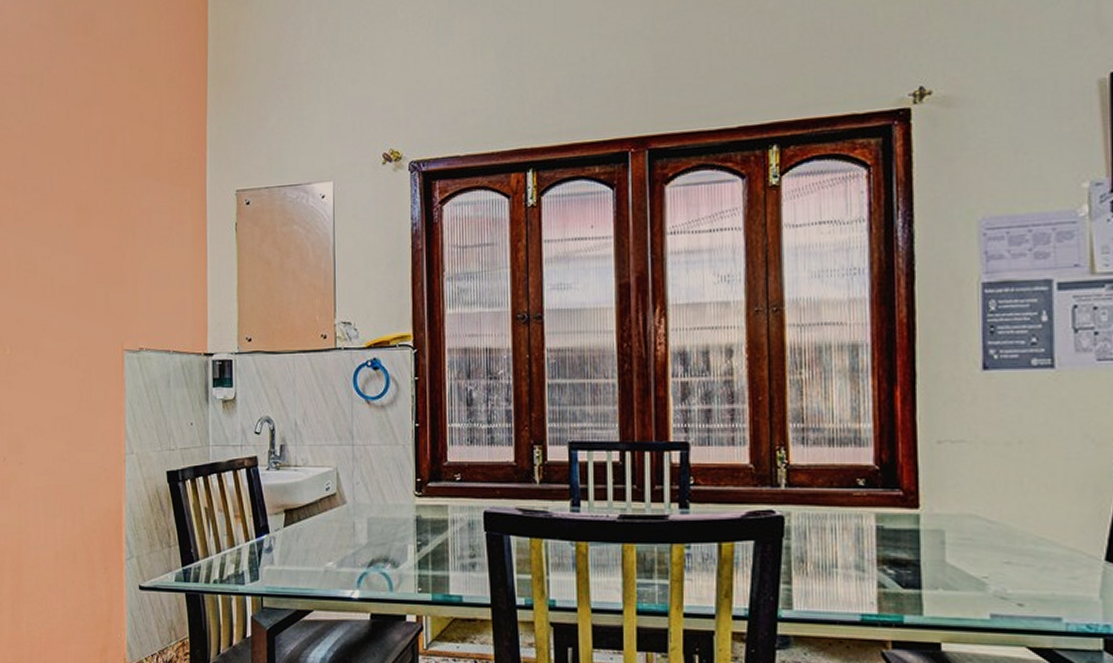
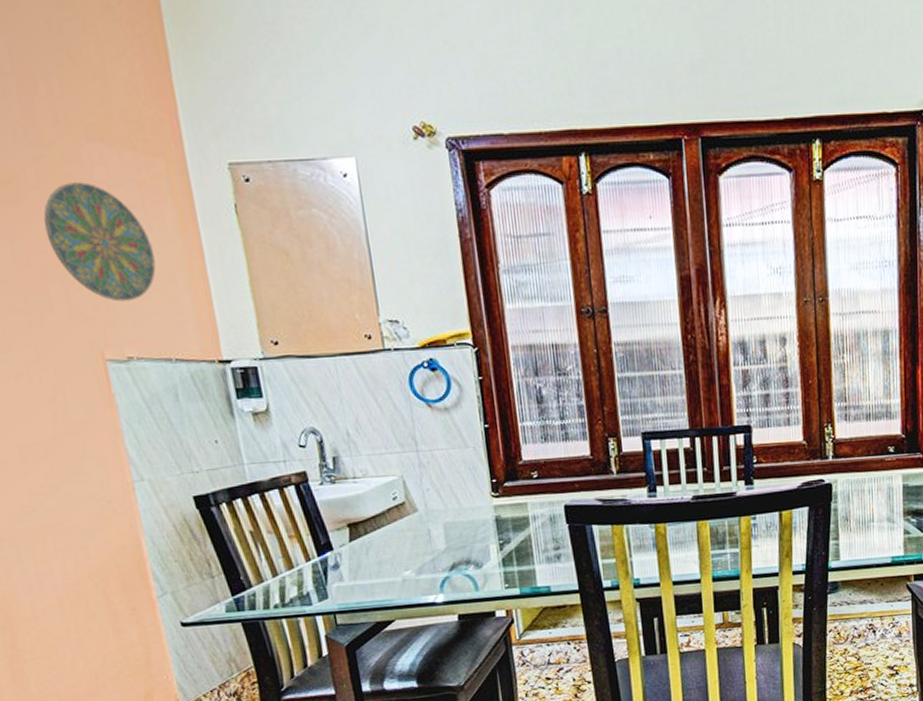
decorative plate: none [102,209,171,303] -> present [43,182,156,302]

